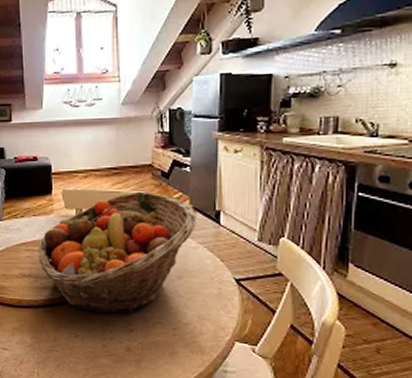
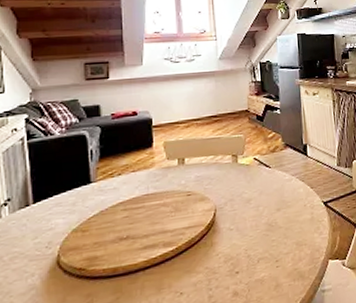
fruit basket: present [38,191,196,314] -> none [137,134,289,263]

